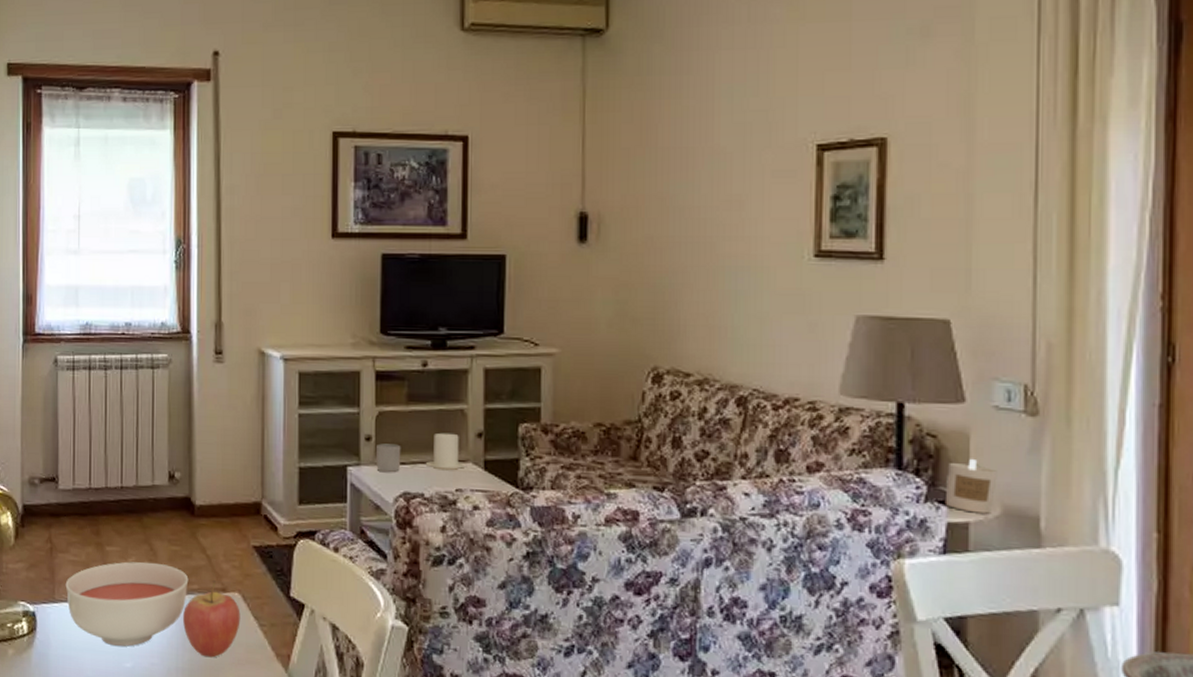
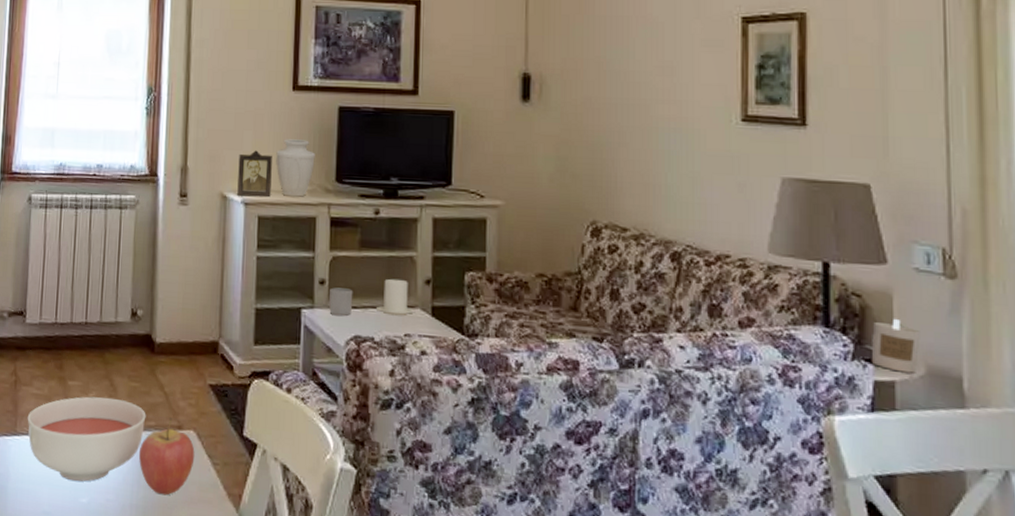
photo frame: none [276,303,312,352] -> present [237,150,272,198]
vase: none [316,290,358,352] -> present [276,139,315,198]

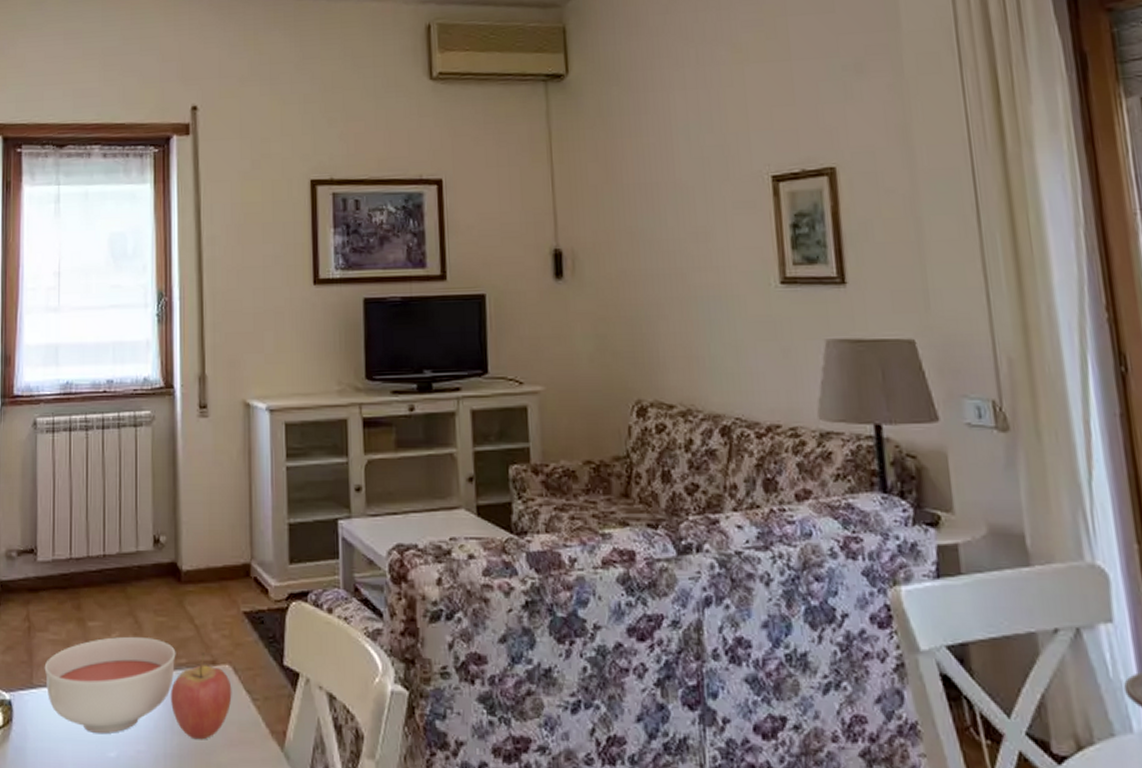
photo frame: present [237,150,272,198] -> none [260,352,297,402]
vase: present [276,139,315,198] -> none [300,336,342,400]
mug: present [329,287,353,317] -> none [367,494,393,525]
candle: present [375,278,414,316] -> none [417,479,458,519]
candle: present [871,319,920,373] -> none [930,479,978,534]

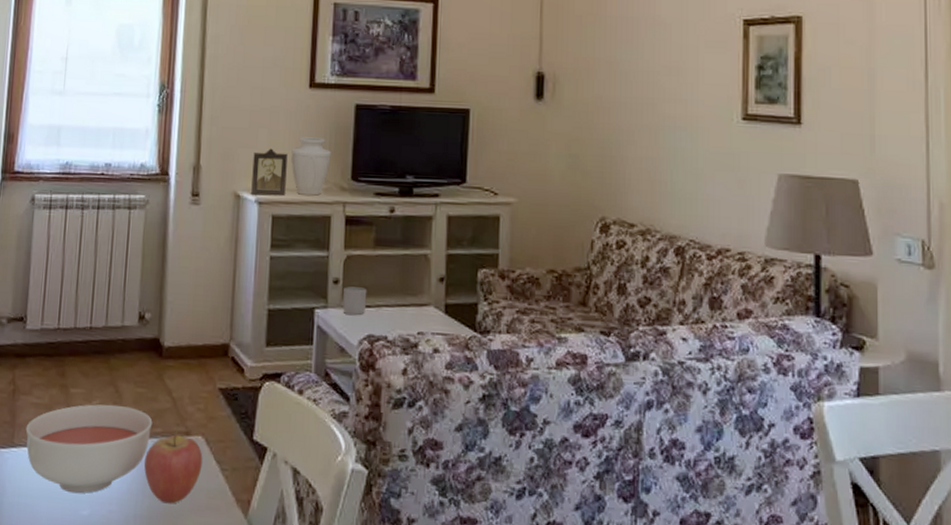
photo frame: none [260,352,297,402] -> present [251,148,288,196]
vase: none [300,336,342,400] -> present [291,137,331,197]
mug: none [367,494,393,525] -> present [343,286,367,316]

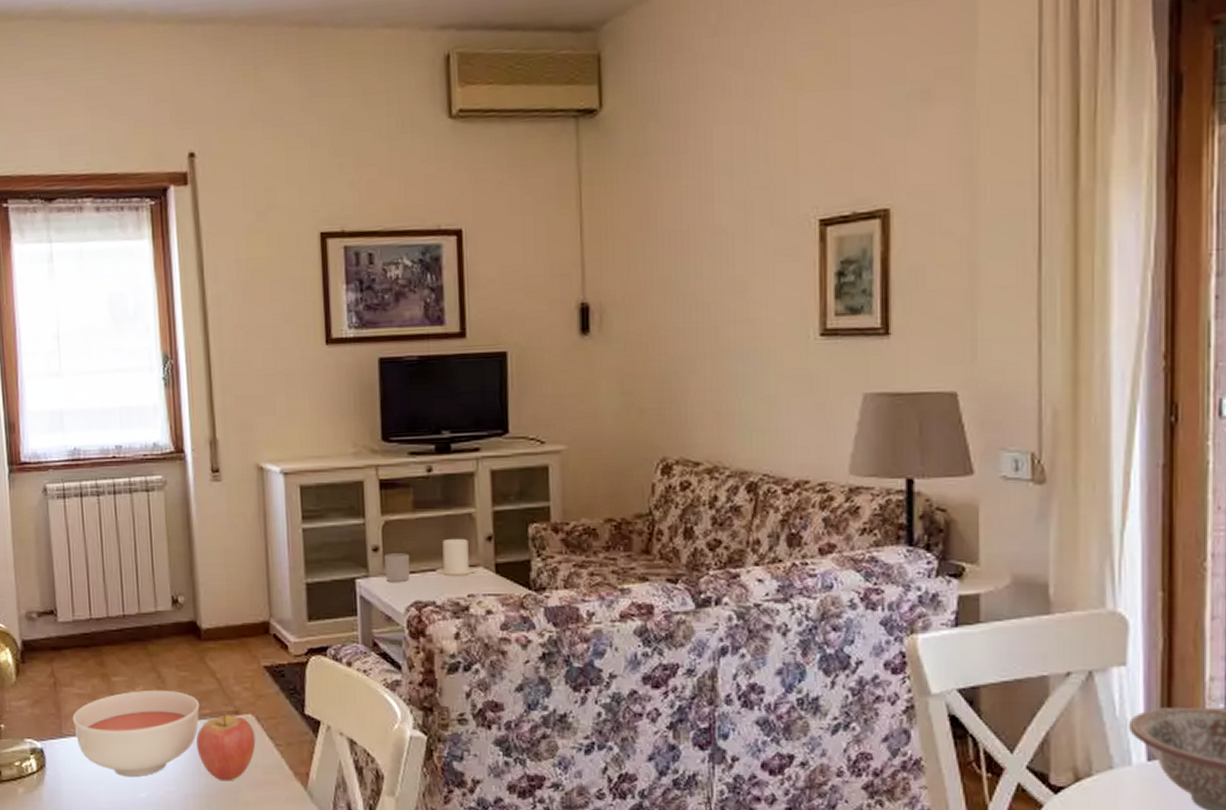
photo frame: present [251,148,288,196] -> none [273,414,312,466]
vase: present [291,137,331,197] -> none [314,398,357,462]
candle: none [389,277,428,315] -> present [435,538,477,577]

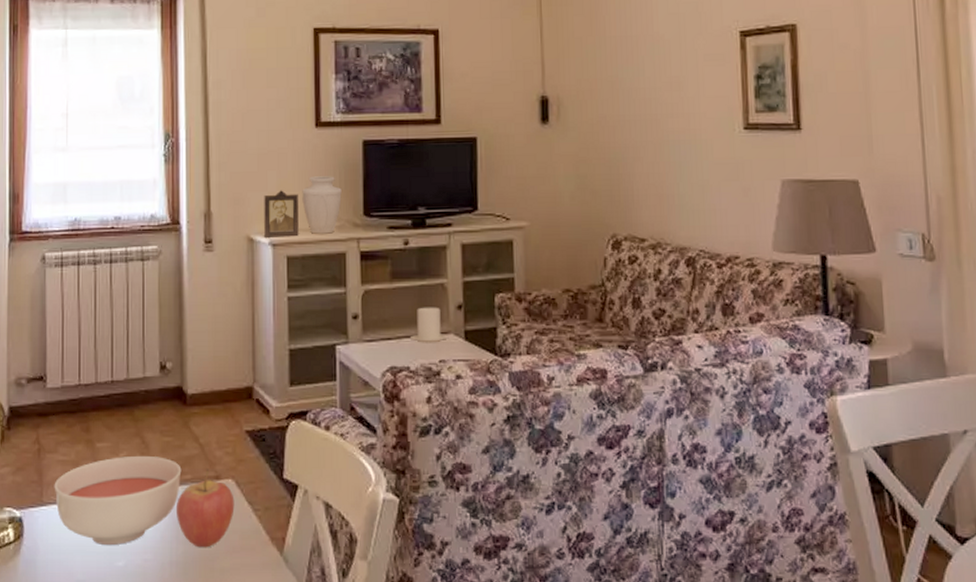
photo frame: none [273,414,312,466] -> present [264,190,299,237]
vase: none [314,398,357,462] -> present [302,176,342,235]
mug: present [384,553,411,583] -> none [363,321,387,349]

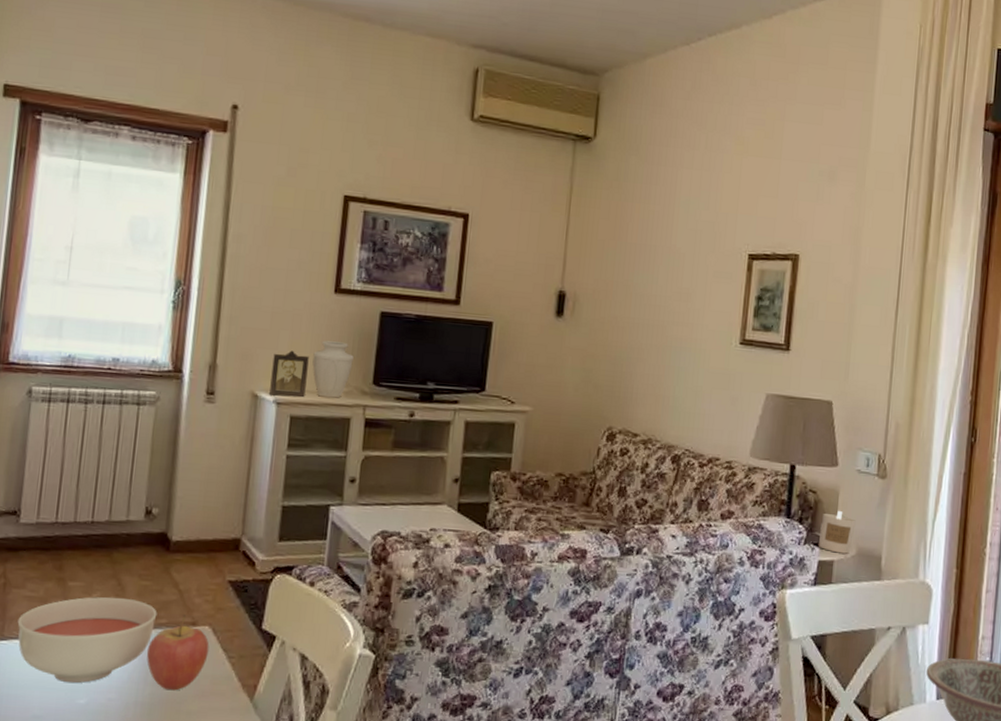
candle: present [409,307,448,343] -> none [404,477,441,512]
candle: none [865,302,906,350] -> present [818,511,856,554]

